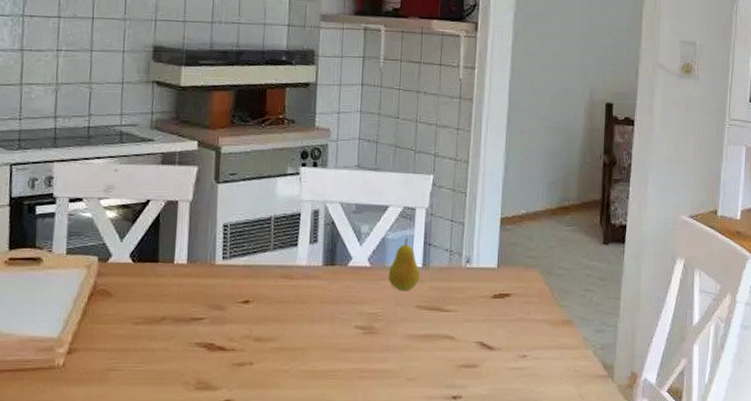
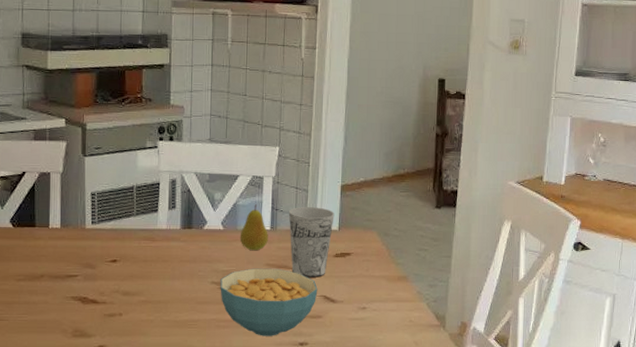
cereal bowl: none [364,310,474,389] -> present [220,268,318,336]
cup: none [442,242,493,321] -> present [288,207,335,277]

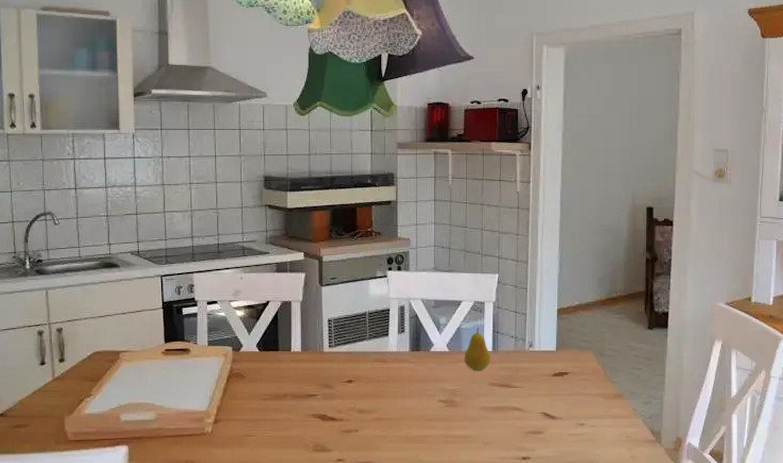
cereal bowl: present [220,268,318,336] -> none [447,387,538,451]
cup: present [288,207,335,277] -> none [508,330,552,396]

